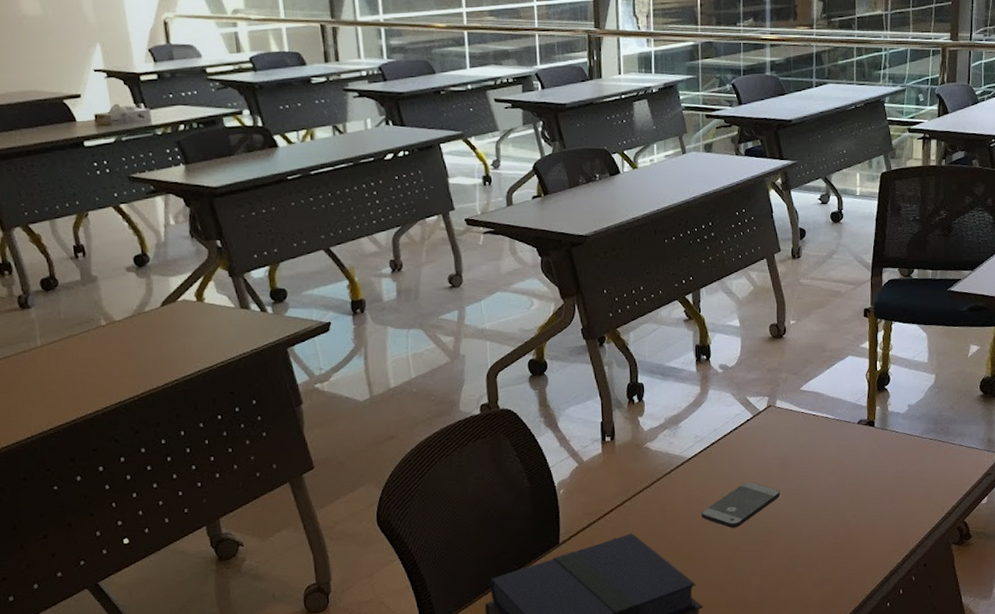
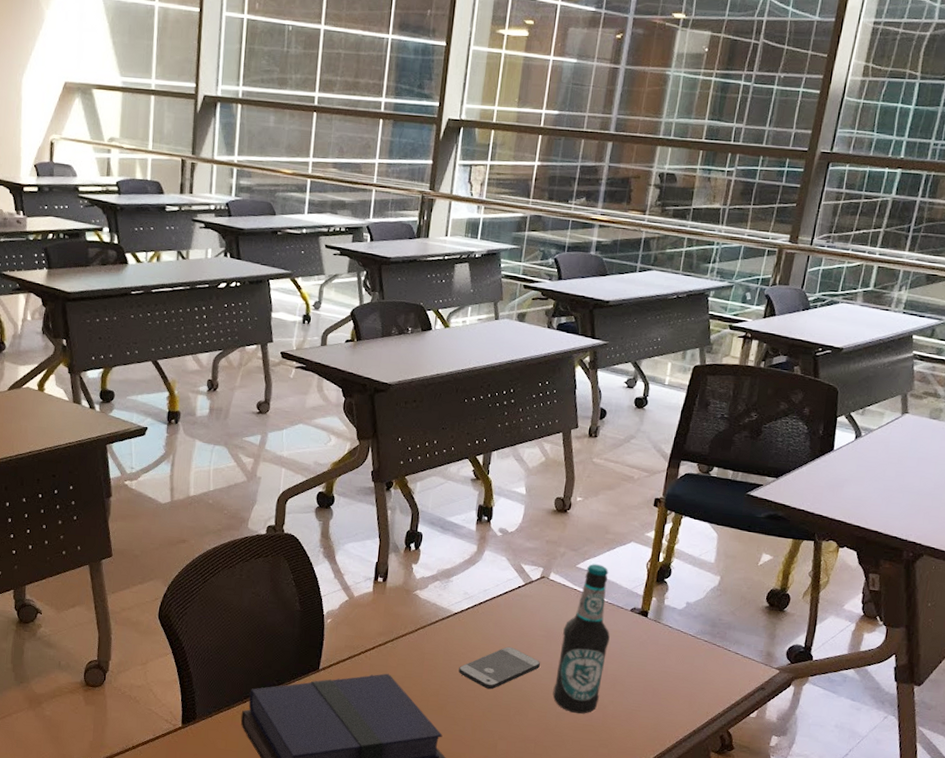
bottle: none [796,383,842,535] -> present [552,564,610,714]

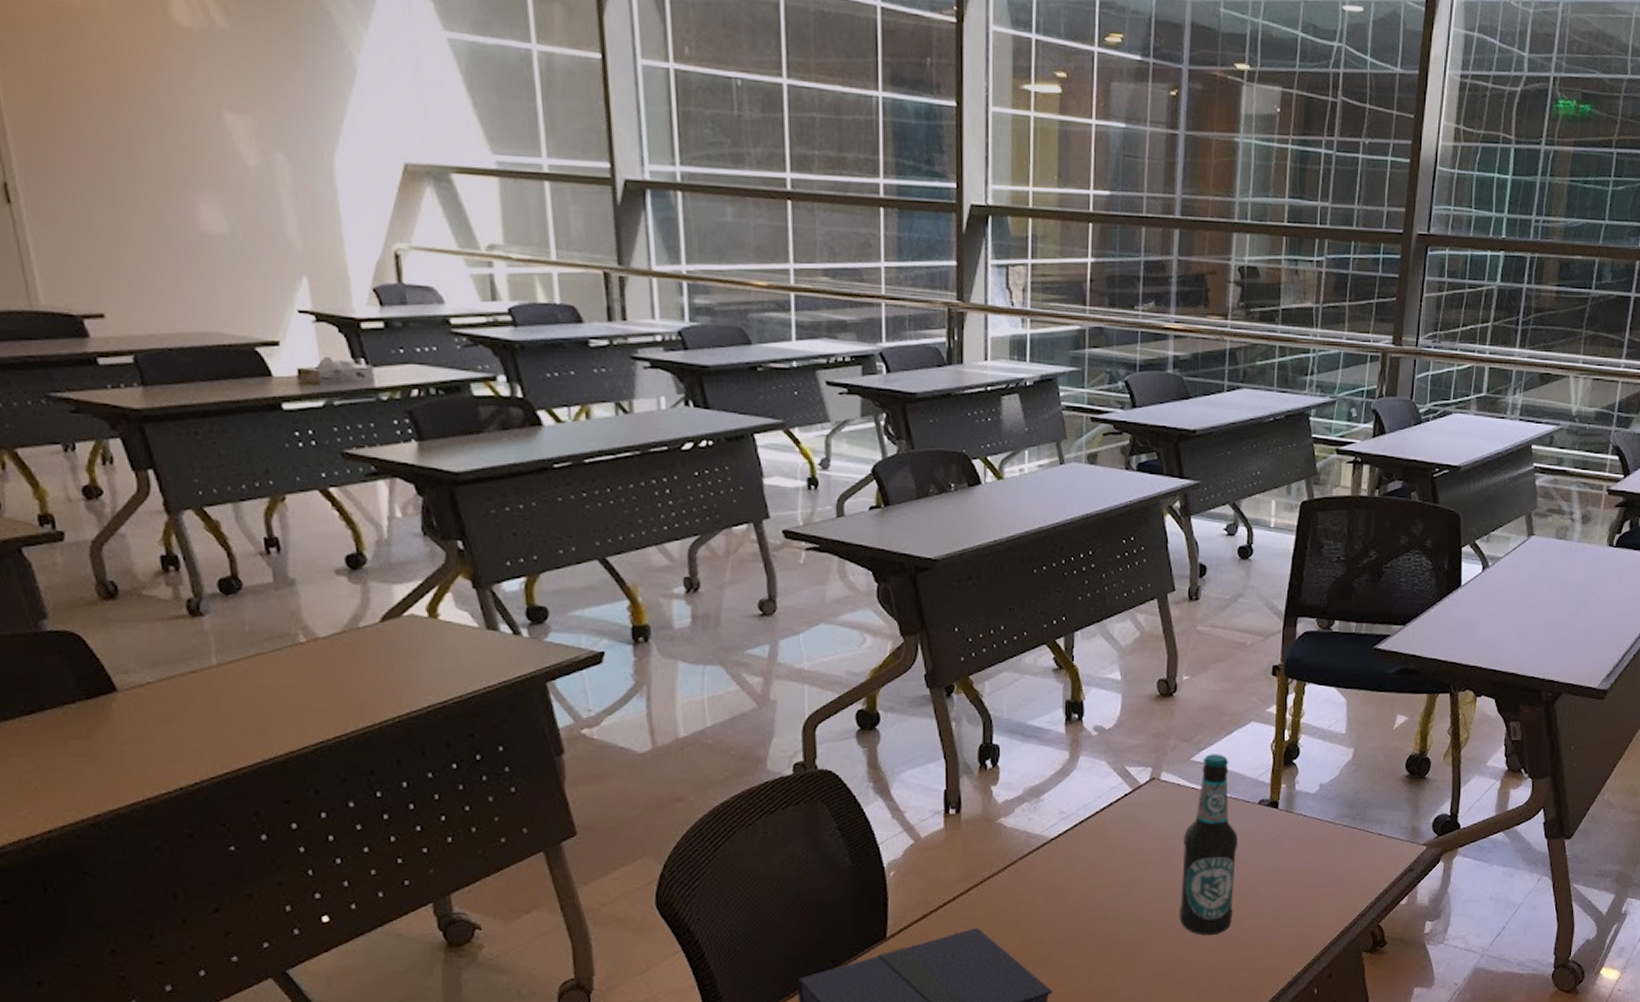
smartphone: present [458,646,540,690] -> none [1064,869,1160,925]

